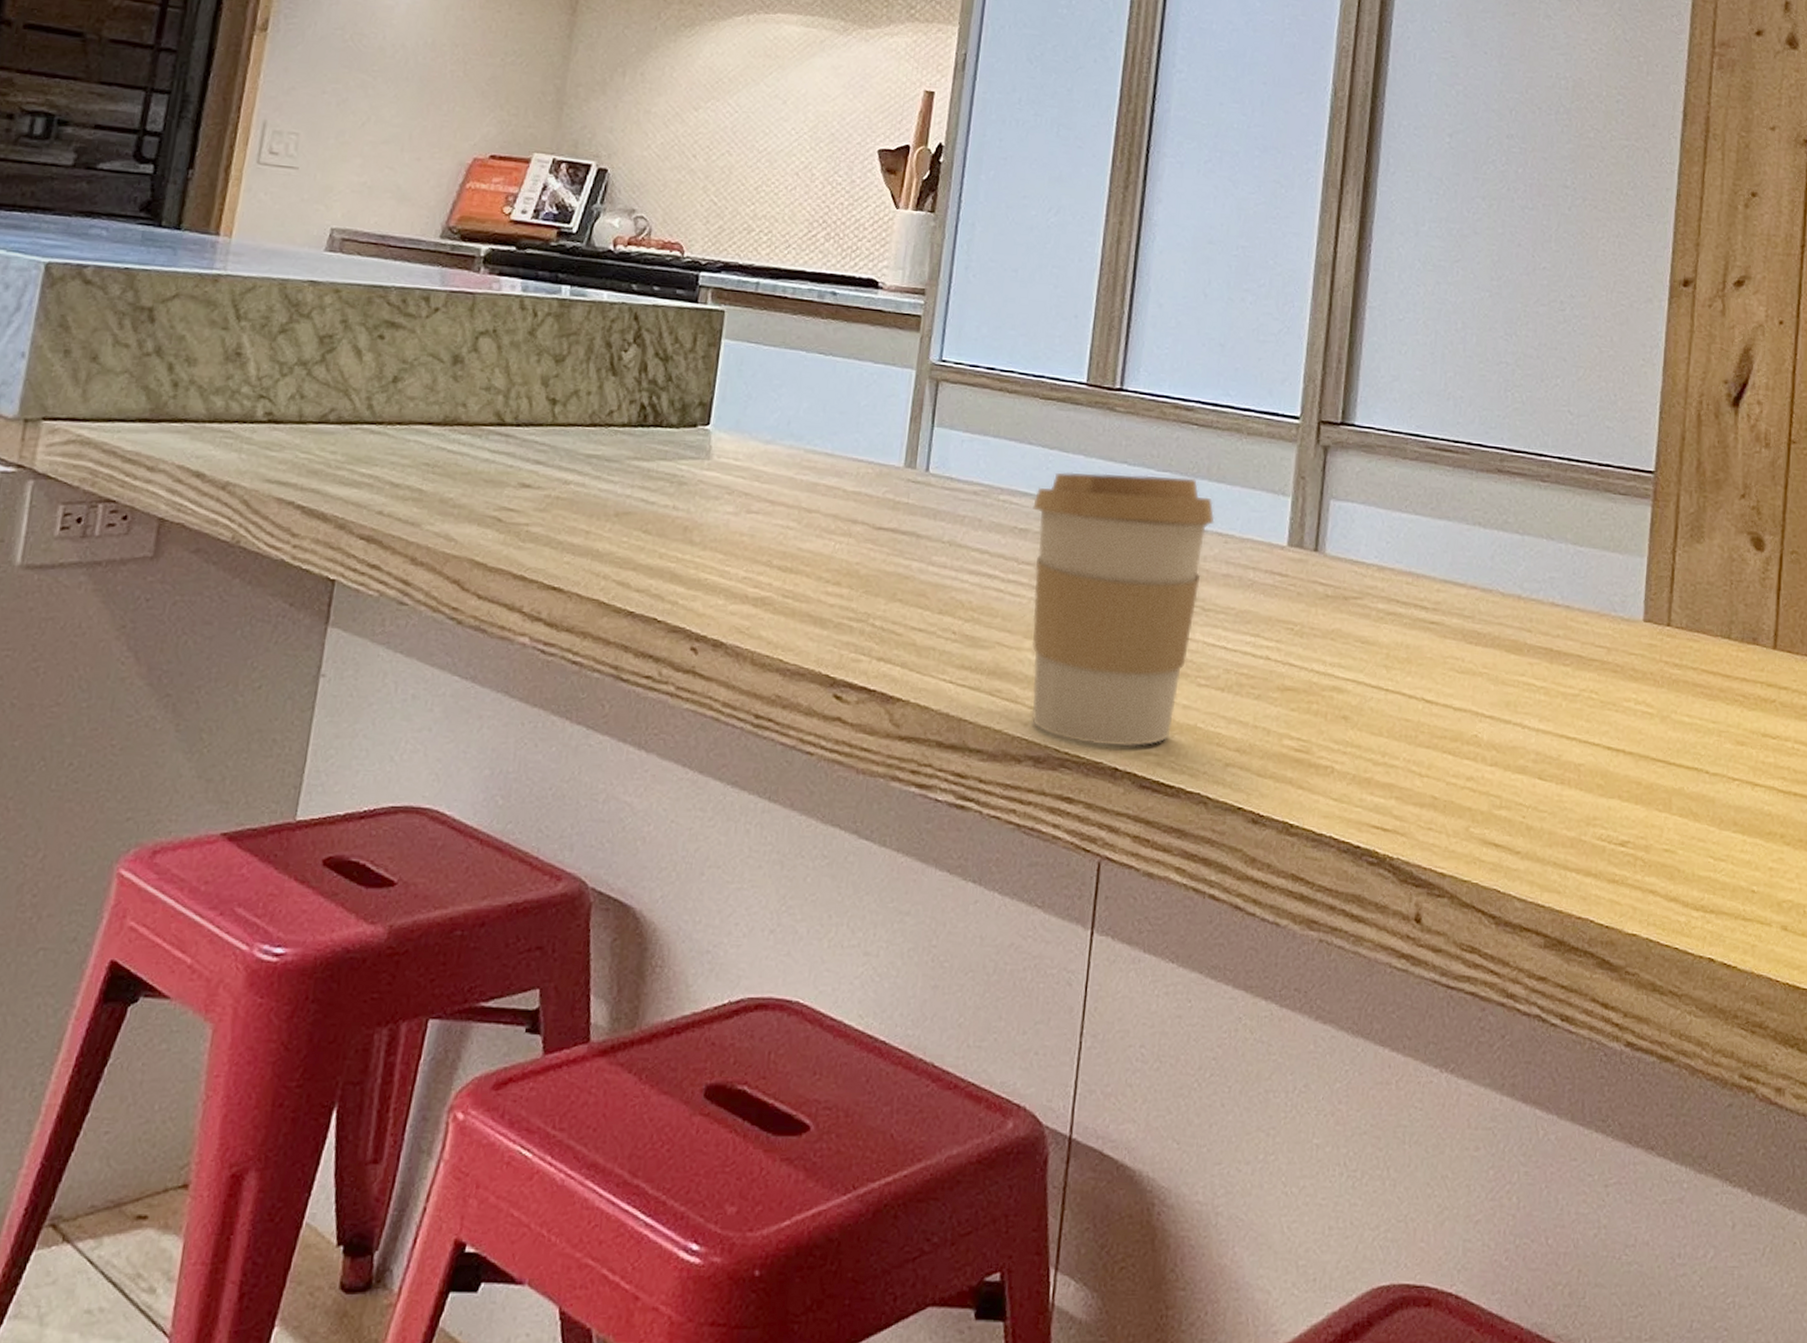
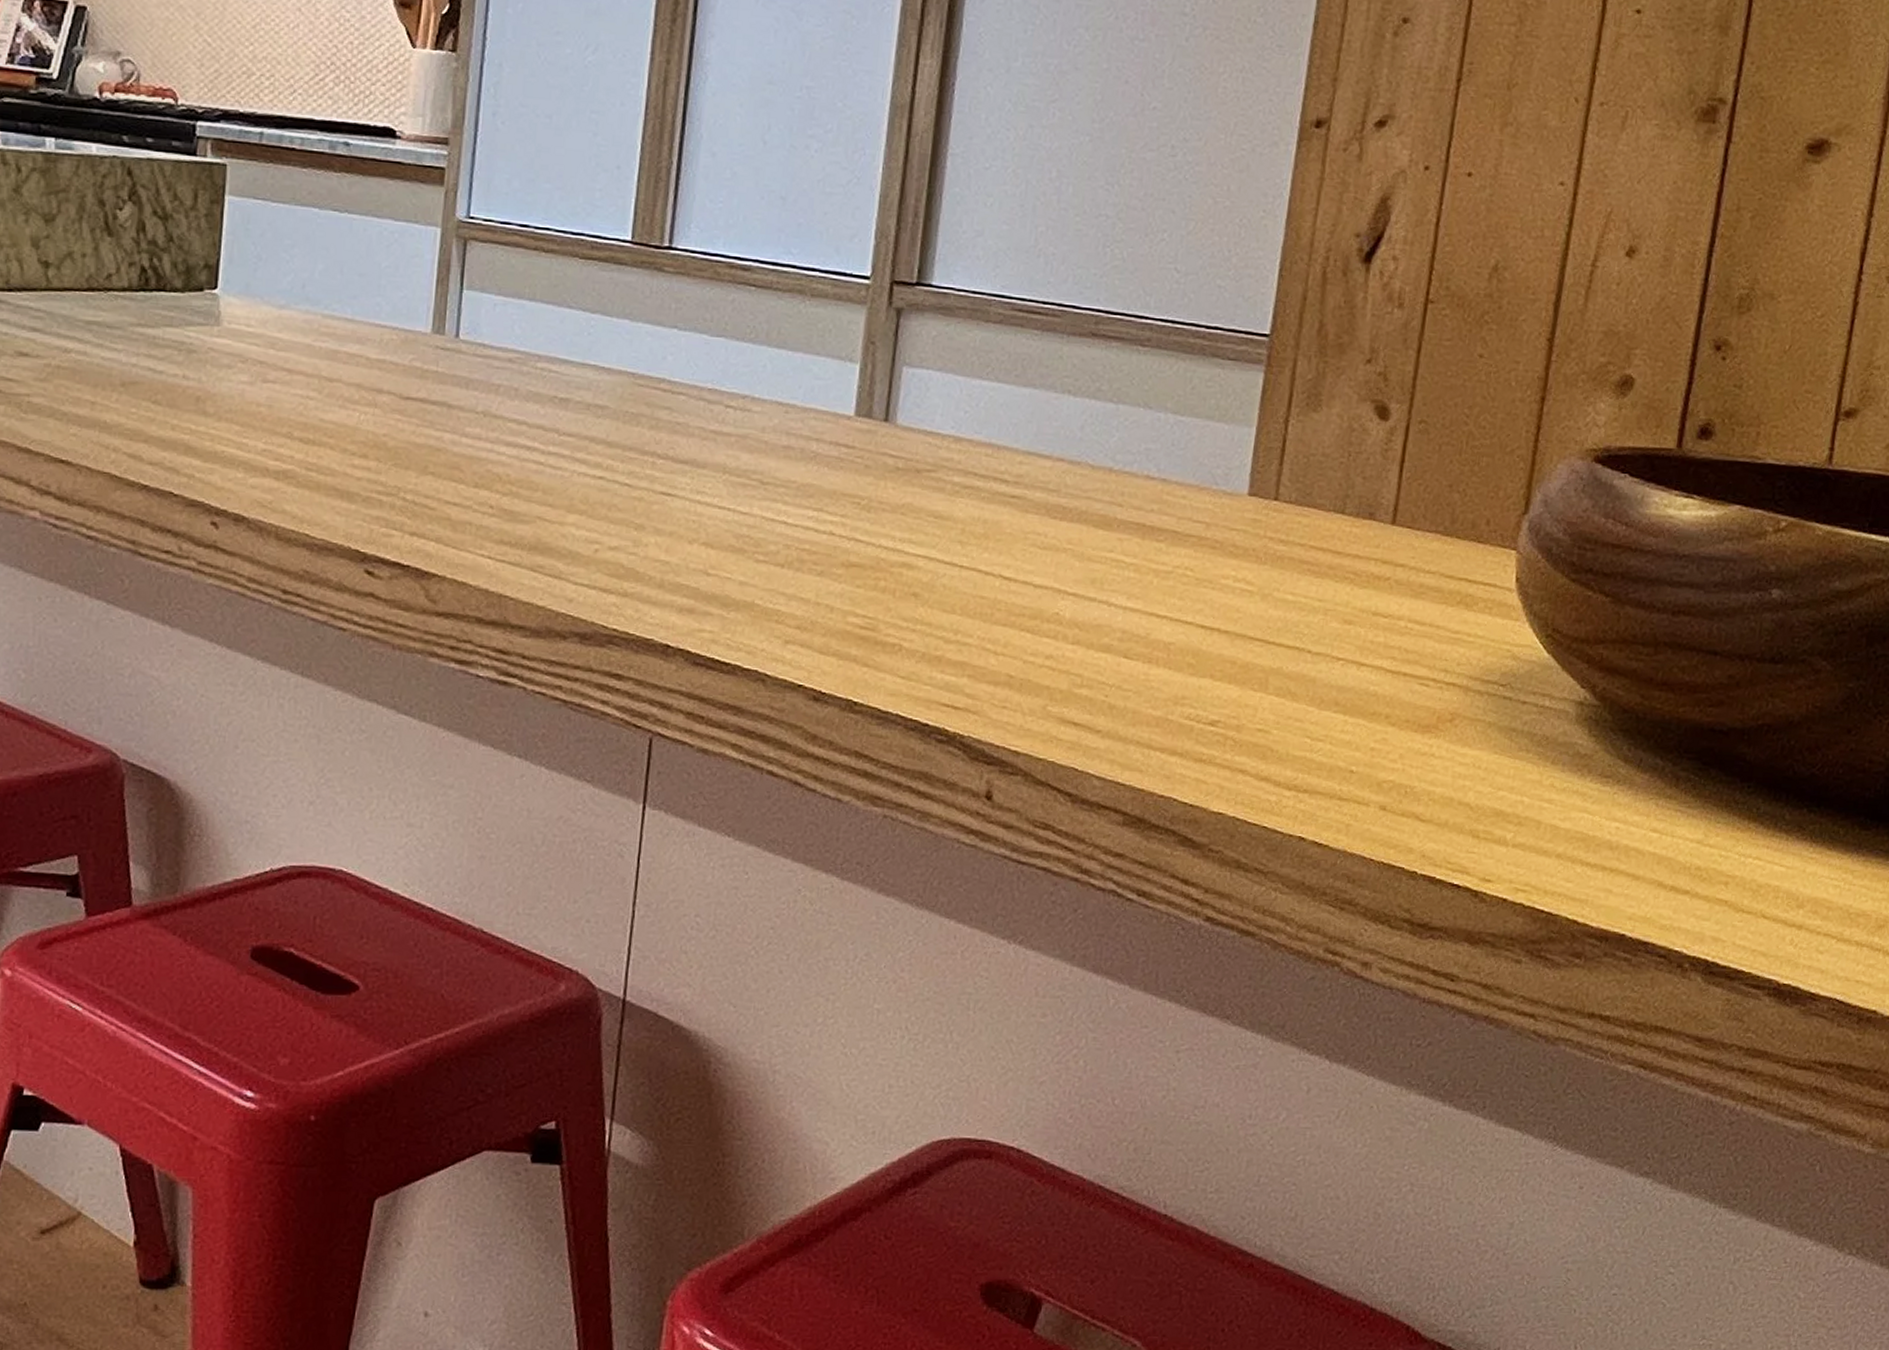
coffee cup: present [1031,472,1215,747] -> none [574,337,774,624]

